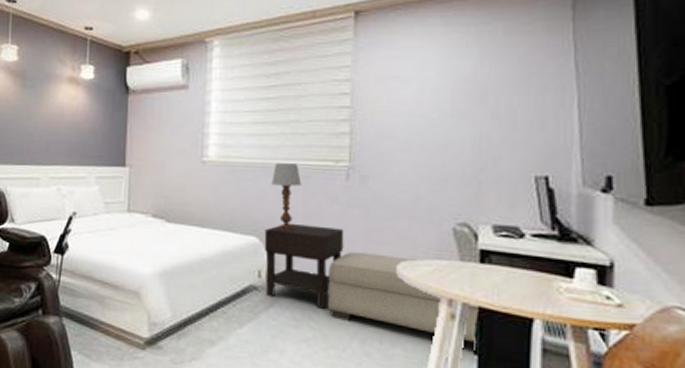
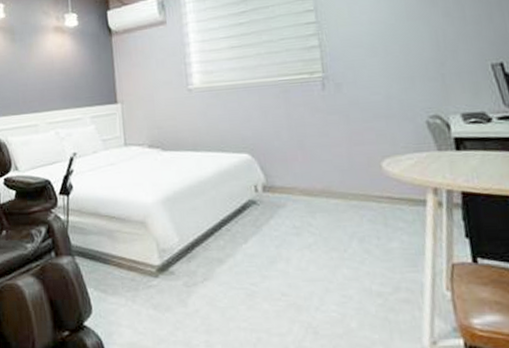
nightstand: present [264,223,344,309] -> none [254,135,331,214]
table lamp: present [271,163,302,231] -> none [254,80,283,144]
ottoman: present [327,252,478,343] -> none [319,154,467,227]

